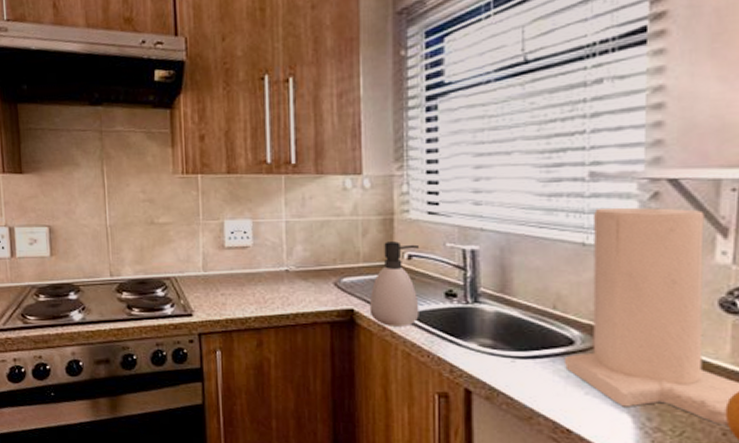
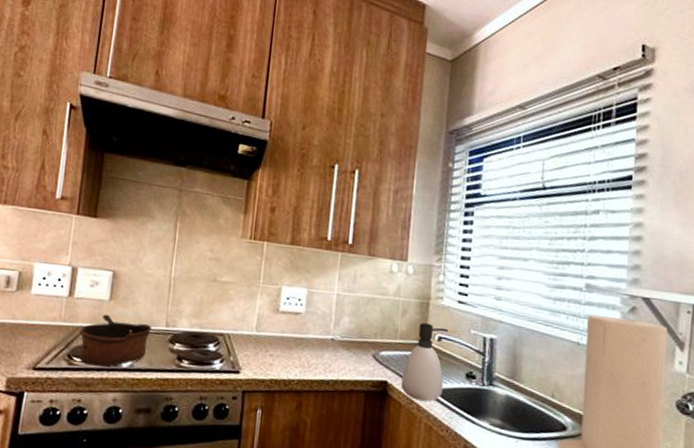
cooking pot: none [27,270,97,322] -> present [78,314,152,366]

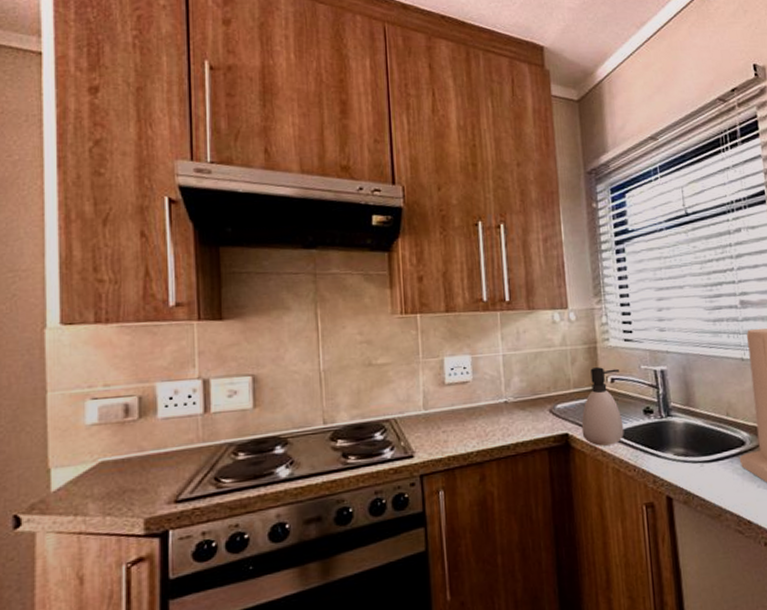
cooking pot: present [78,314,152,366] -> none [223,424,308,484]

